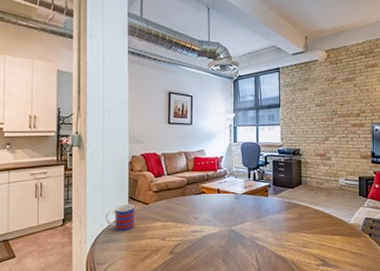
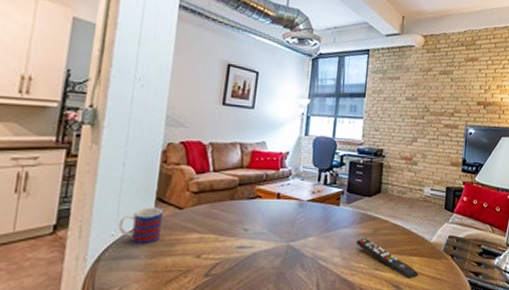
remote control: none [285,221,341,254] -> present [356,237,418,278]

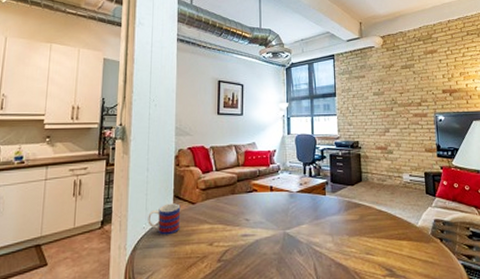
remote control: present [356,237,418,278] -> none [346,223,409,262]

